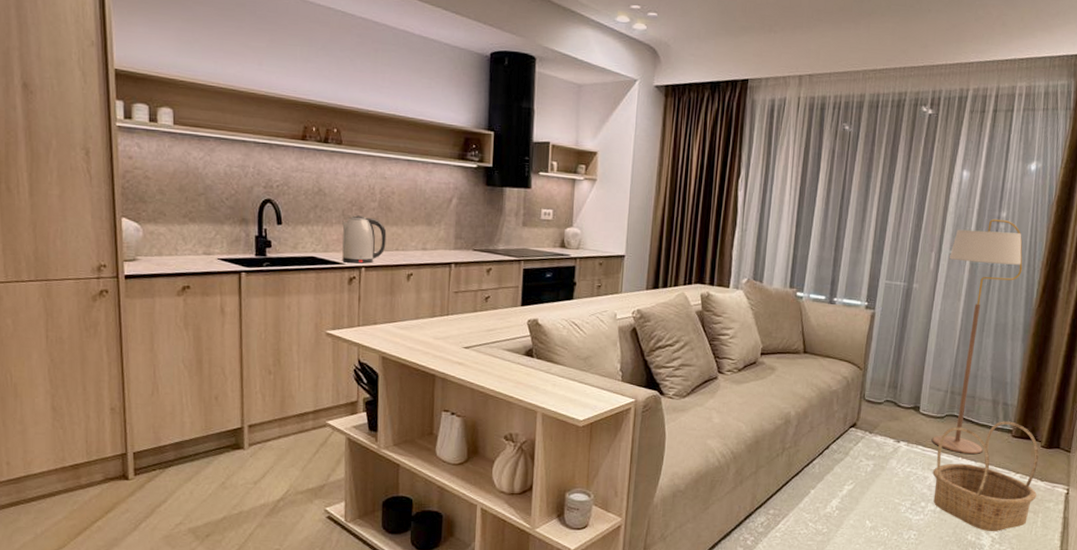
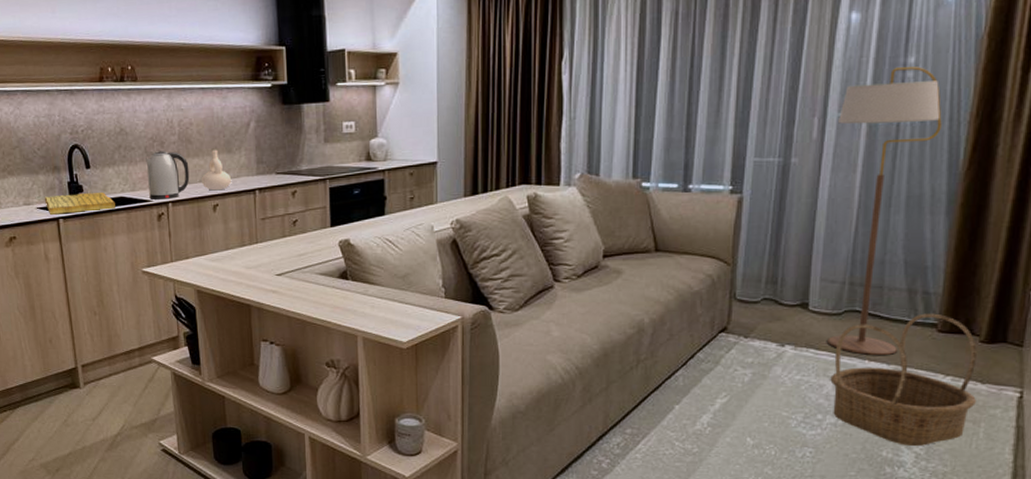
cutting board: none [227,248,305,269] -> present [44,193,115,214]
ceramic jug: none [397,220,429,261] -> present [201,149,232,191]

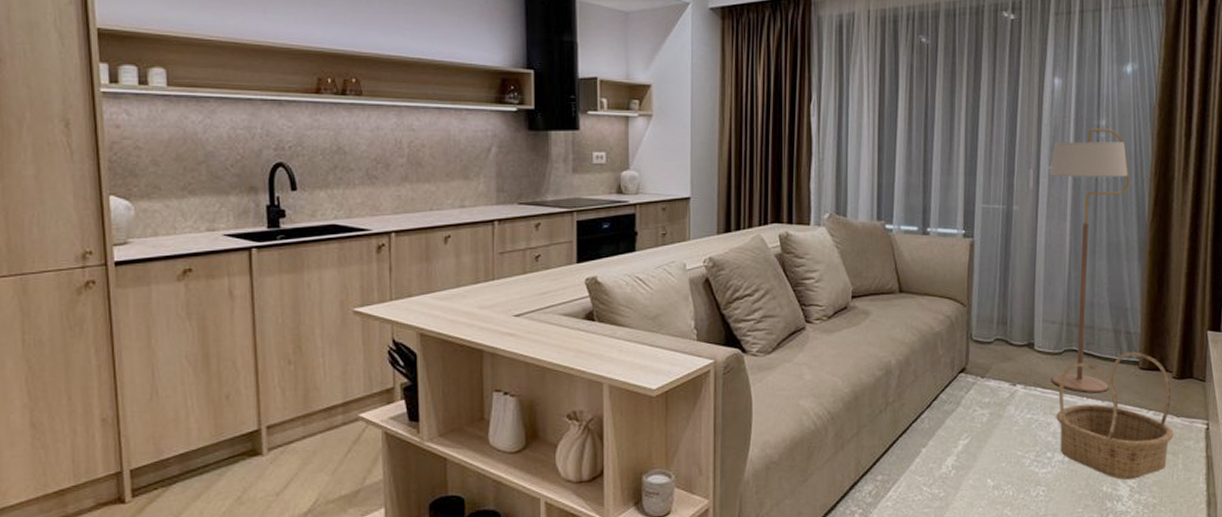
cutting board: present [44,193,115,214] -> none [234,219,325,243]
kettle: present [146,151,190,200] -> none [366,174,418,228]
ceramic jug: present [201,149,232,191] -> none [431,175,468,220]

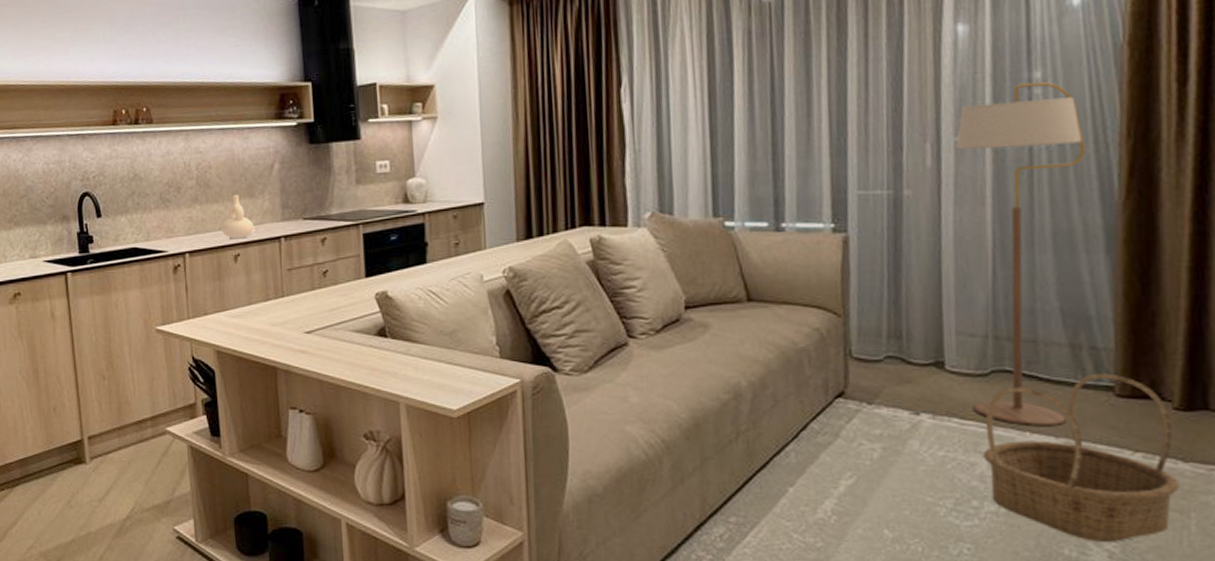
ceramic jug: none [431,175,468,220] -> present [221,194,255,239]

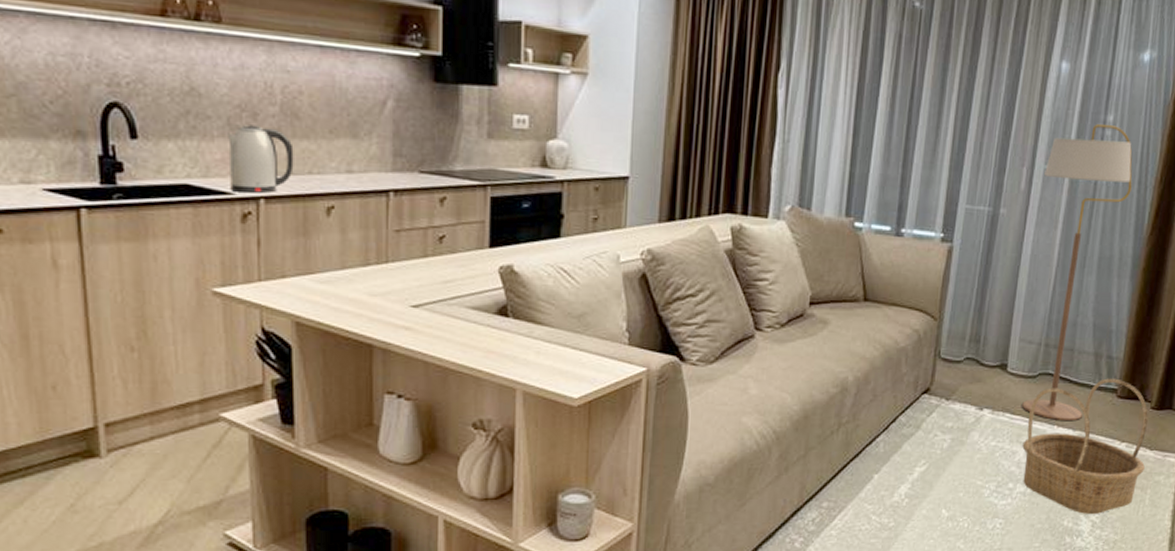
kettle: none [161,197,209,250] -> present [228,125,294,193]
ceramic jug: present [221,194,255,239] -> none [311,131,356,188]

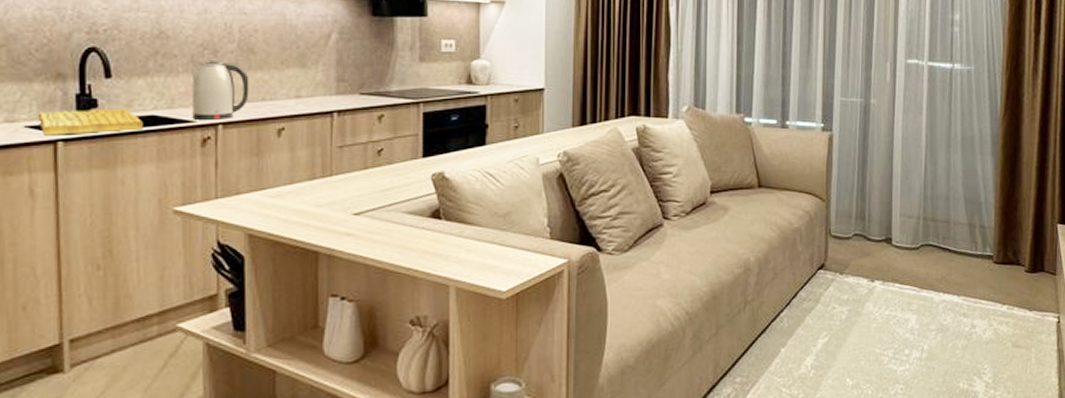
cutting board: none [56,173,175,202] -> present [37,109,143,135]
floor lamp: present [1022,124,1133,422] -> none [906,23,983,288]
basket: present [1022,378,1148,514] -> none [913,246,1027,375]

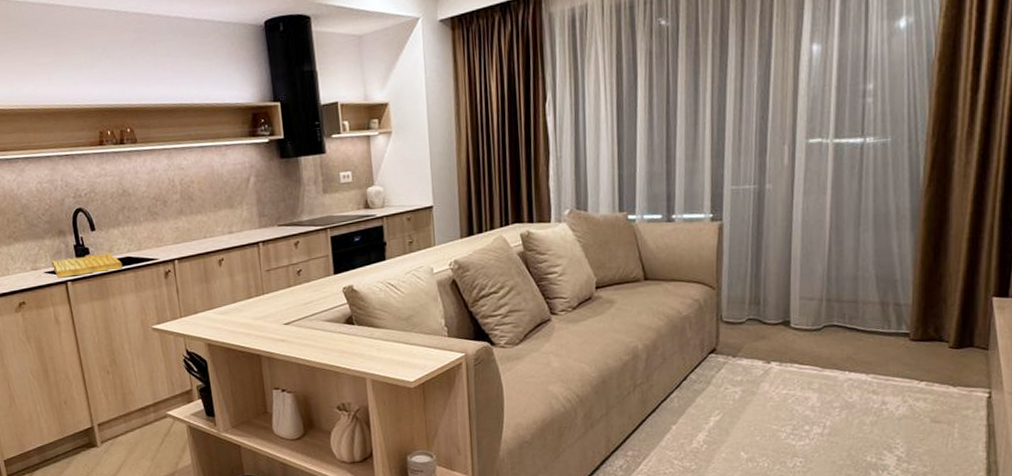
kettle: present [191,61,249,120] -> none [149,209,194,258]

